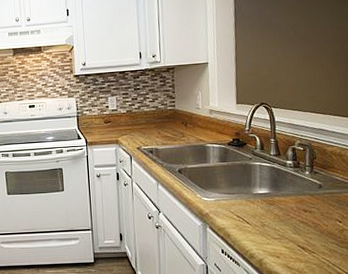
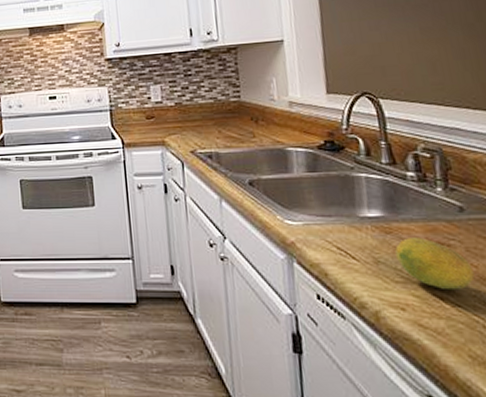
fruit: none [276,207,325,243] -> present [395,237,475,290]

